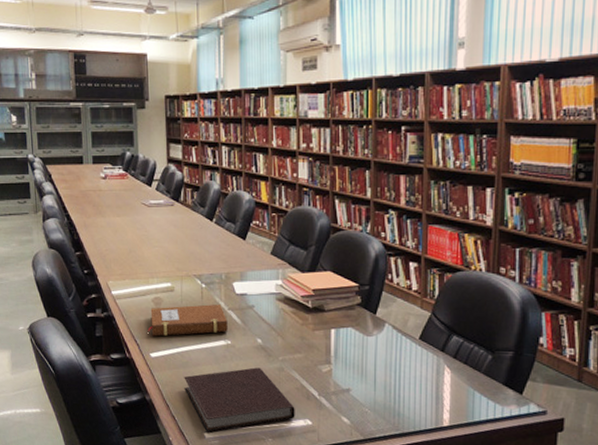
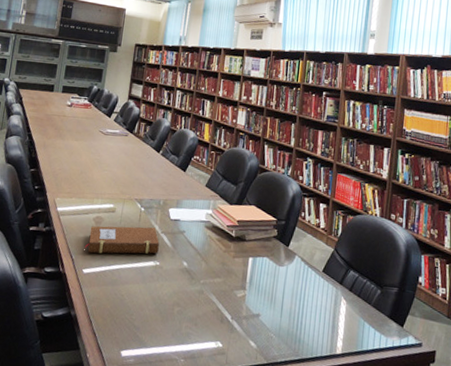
notebook: present [184,367,295,433] -> none [109,288,209,351]

